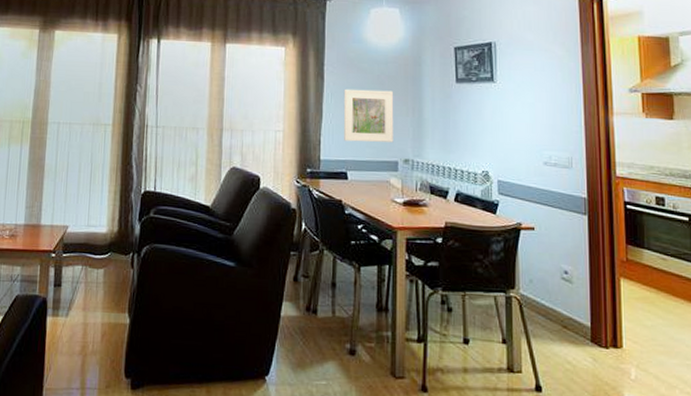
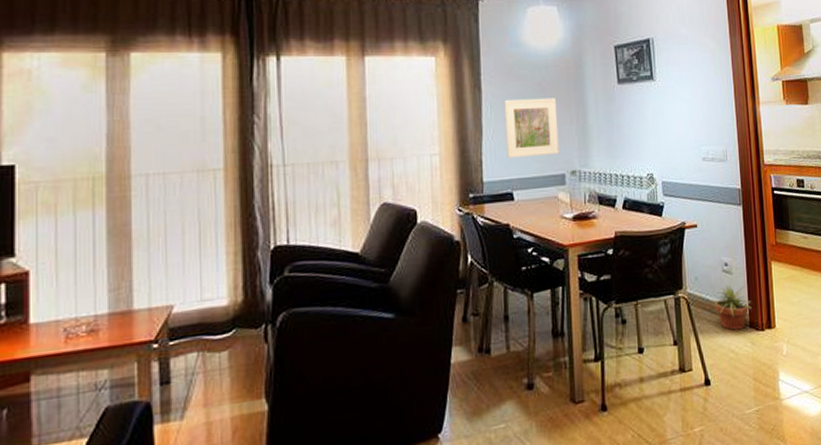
potted plant: none [544,293,595,342] -> present [709,284,752,330]

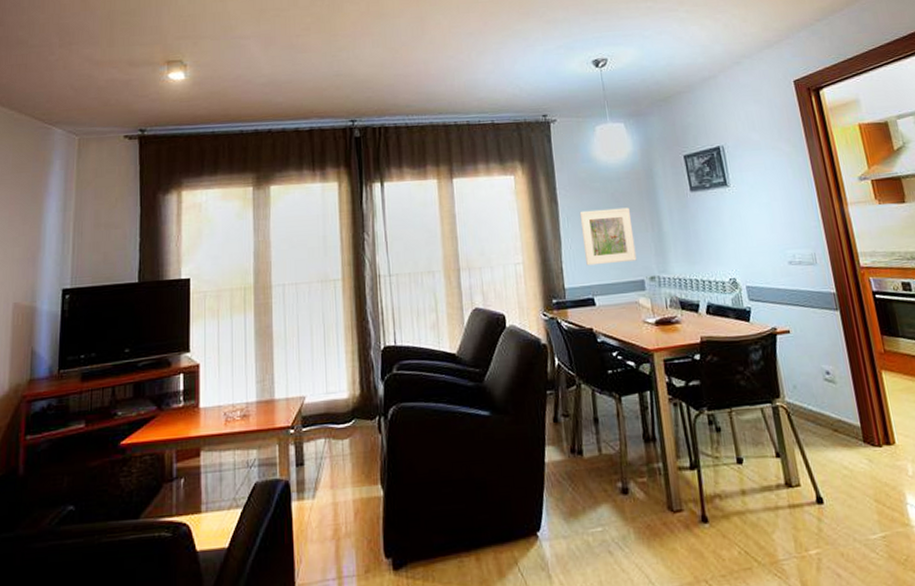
potted plant: present [709,284,752,330] -> none [812,394,864,445]

